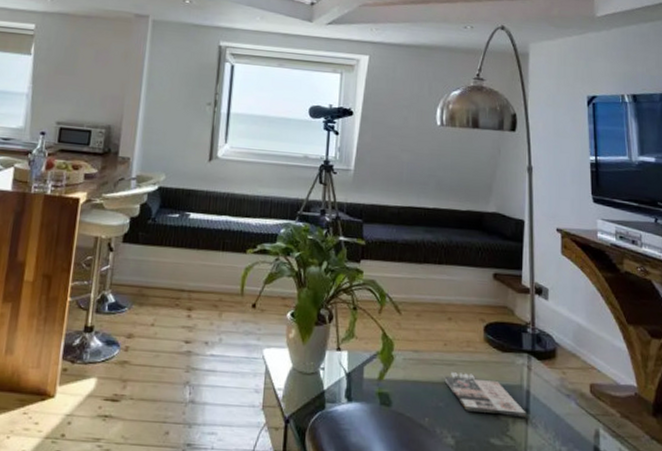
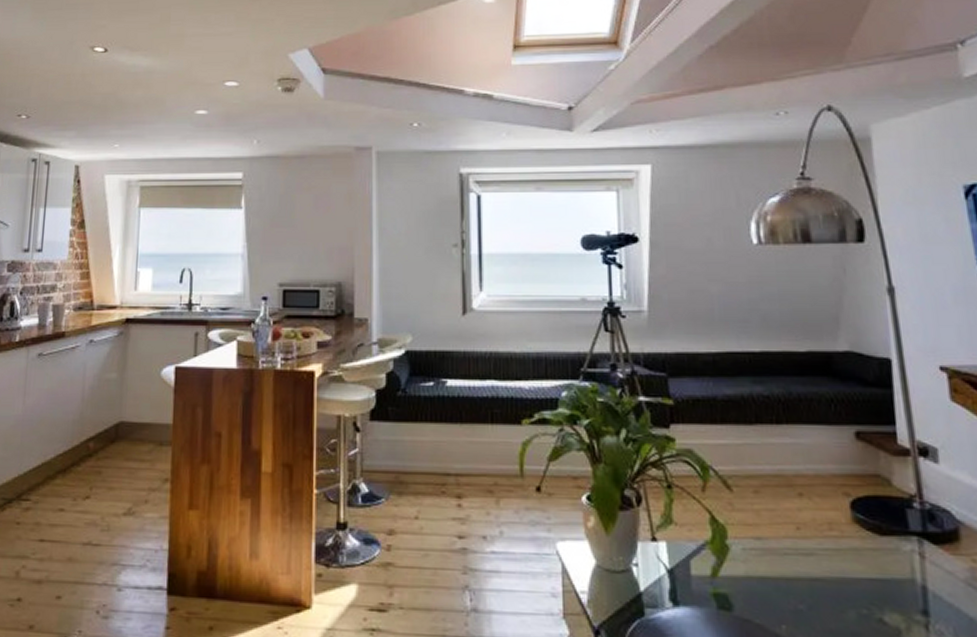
magazine: present [444,372,525,417] -> none [802,564,924,621]

